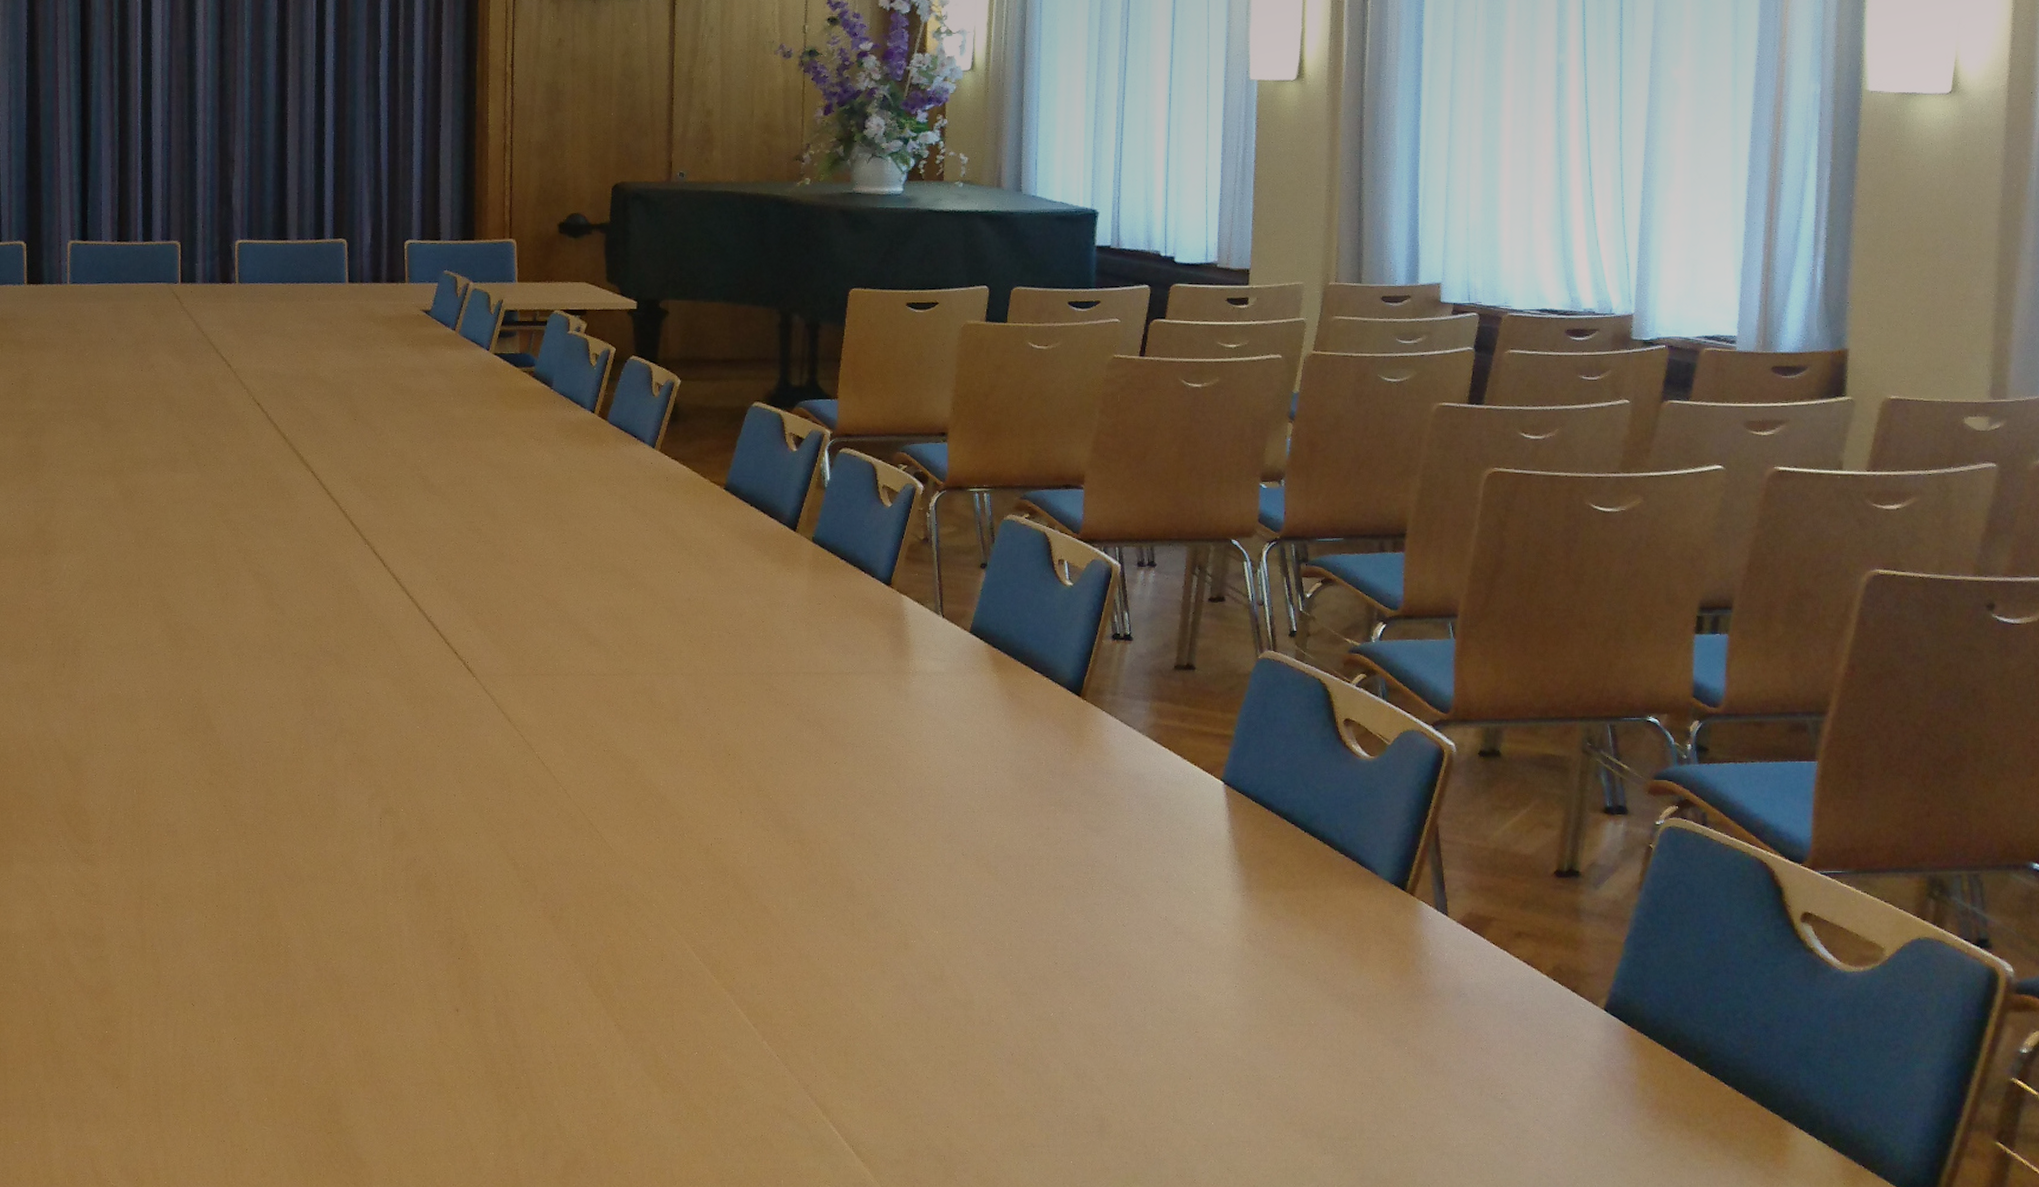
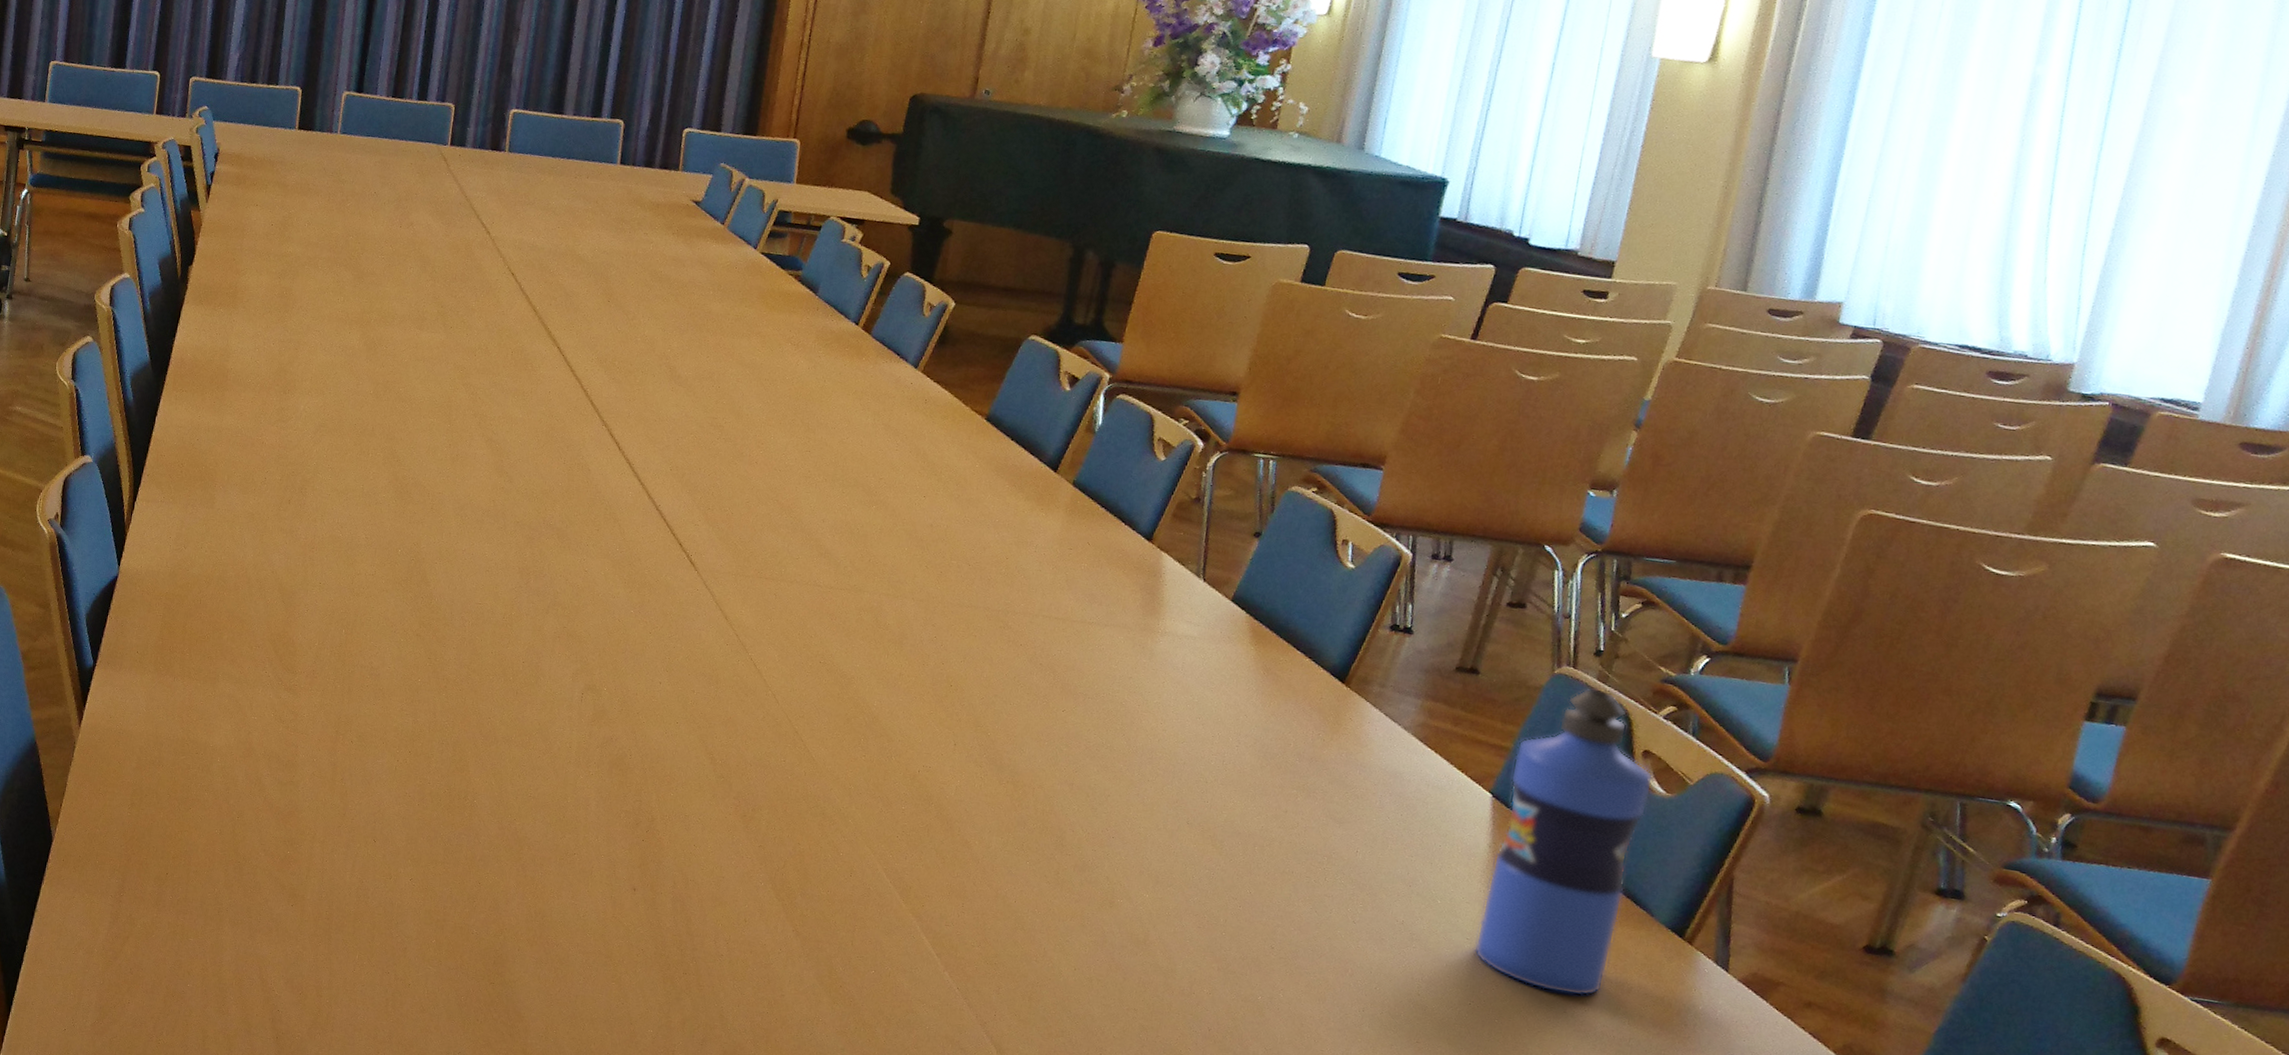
water bottle: none [1231,667,1357,962] -> present [1474,687,1654,996]

